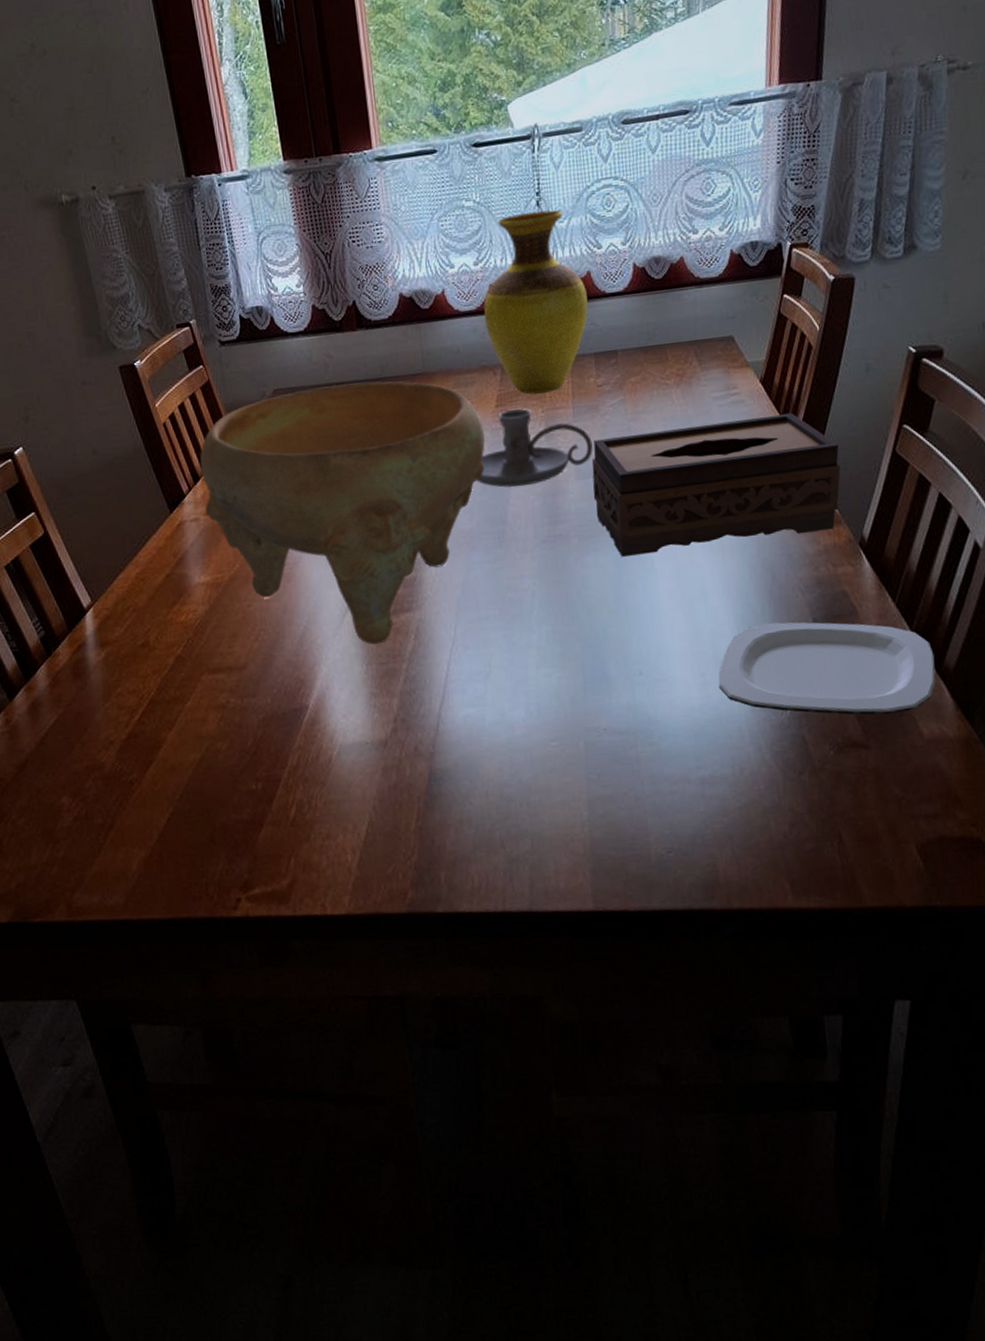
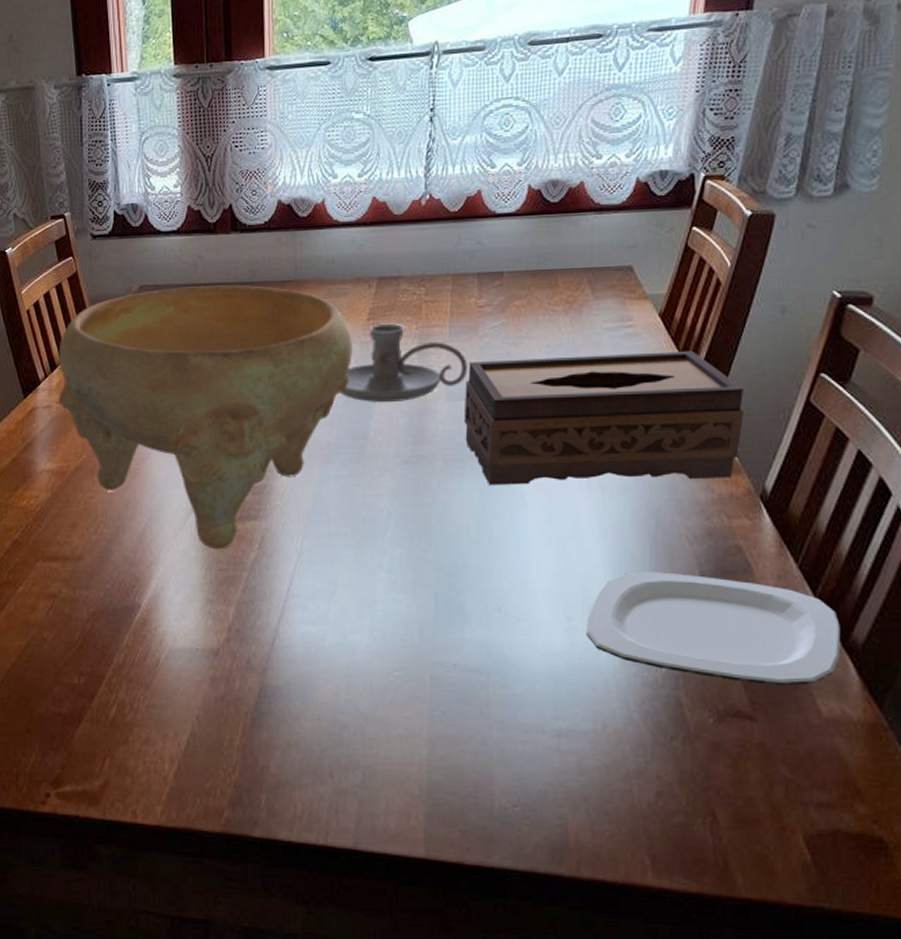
vase: present [484,210,588,395] -> none [365,126,475,310]

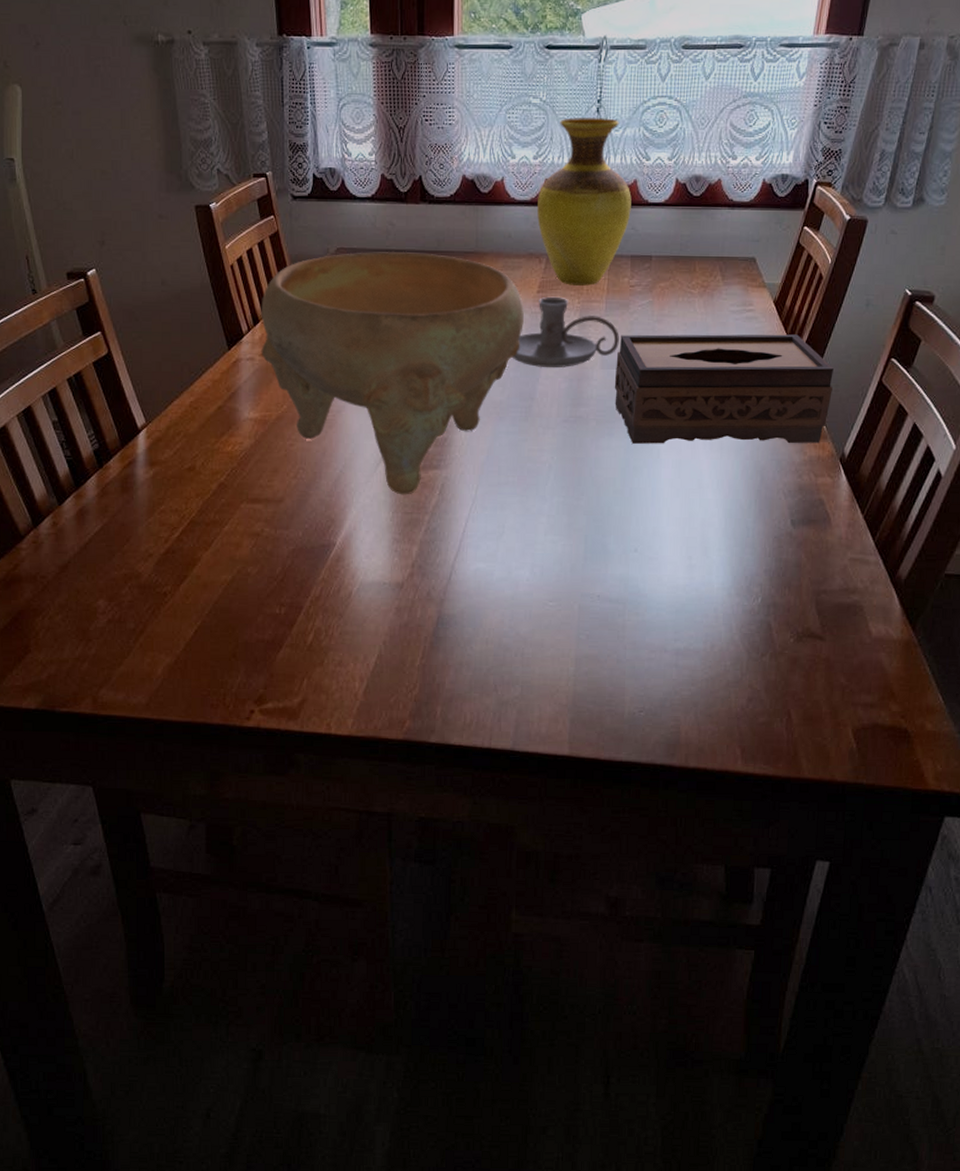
vase: none [365,126,475,310] -> present [537,118,632,286]
plate: present [586,572,841,686] -> none [702,520,890,613]

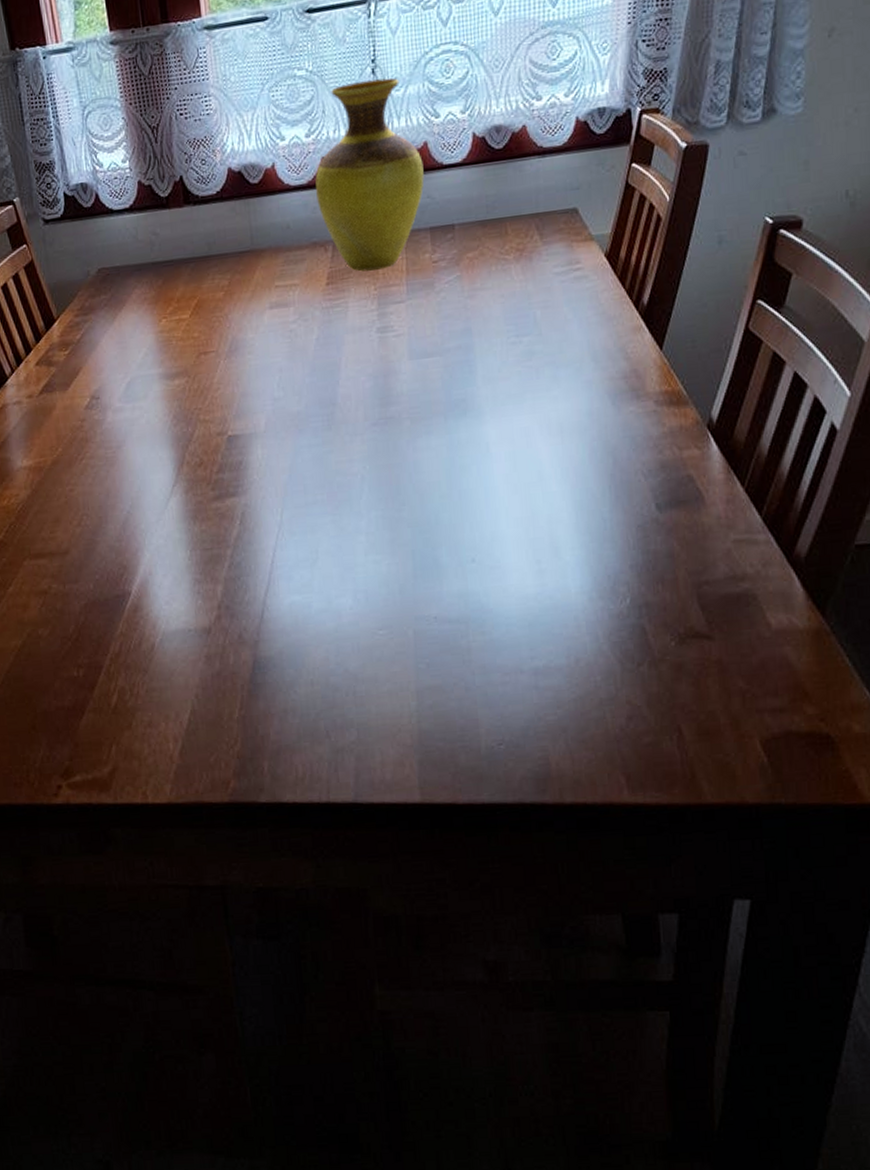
decorative bowl: present [261,251,524,495] -> none [23,259,315,530]
candle holder: present [512,297,619,368] -> none [305,286,427,369]
tissue box: present [614,334,834,444] -> none [425,288,689,440]

